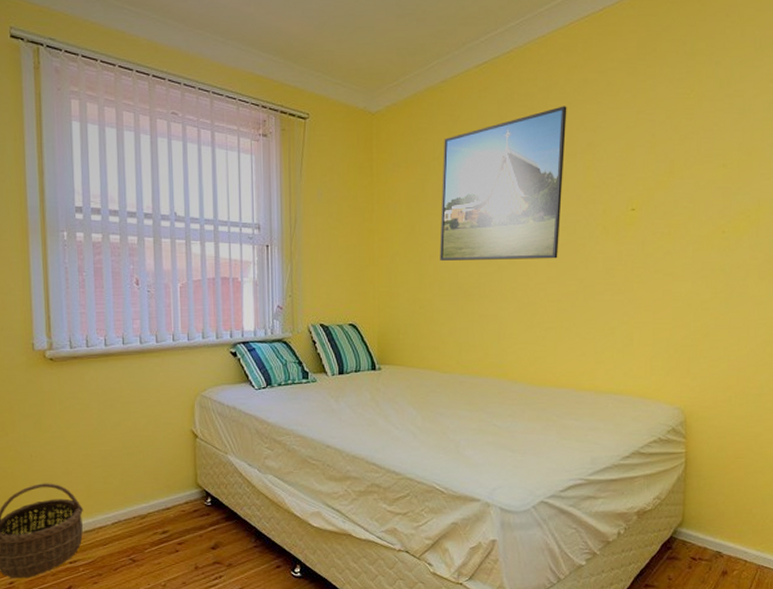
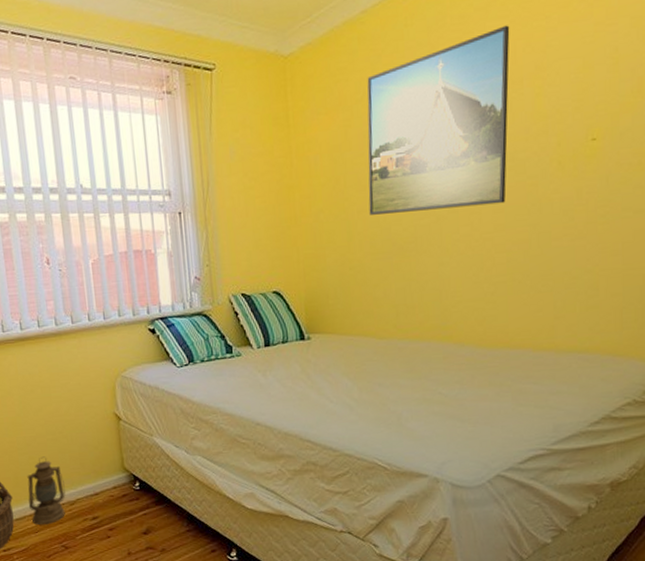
lantern: none [99,470,137,538] -> present [27,456,66,526]

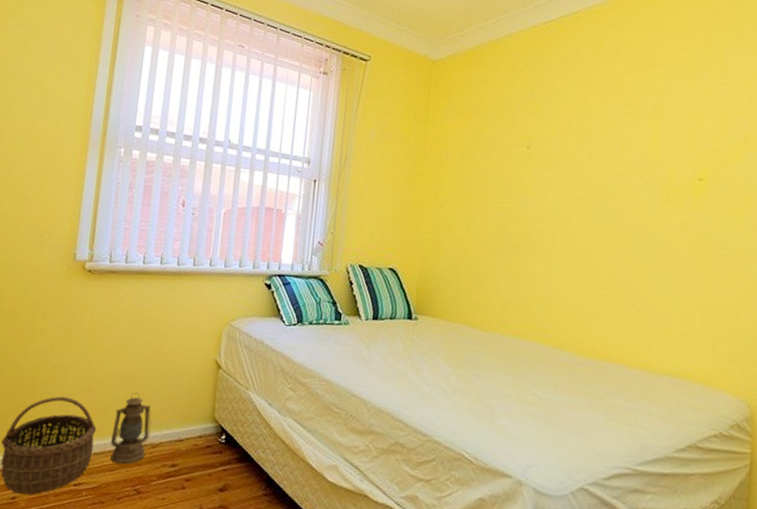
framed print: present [367,25,510,215] -> none [489,68,635,223]

